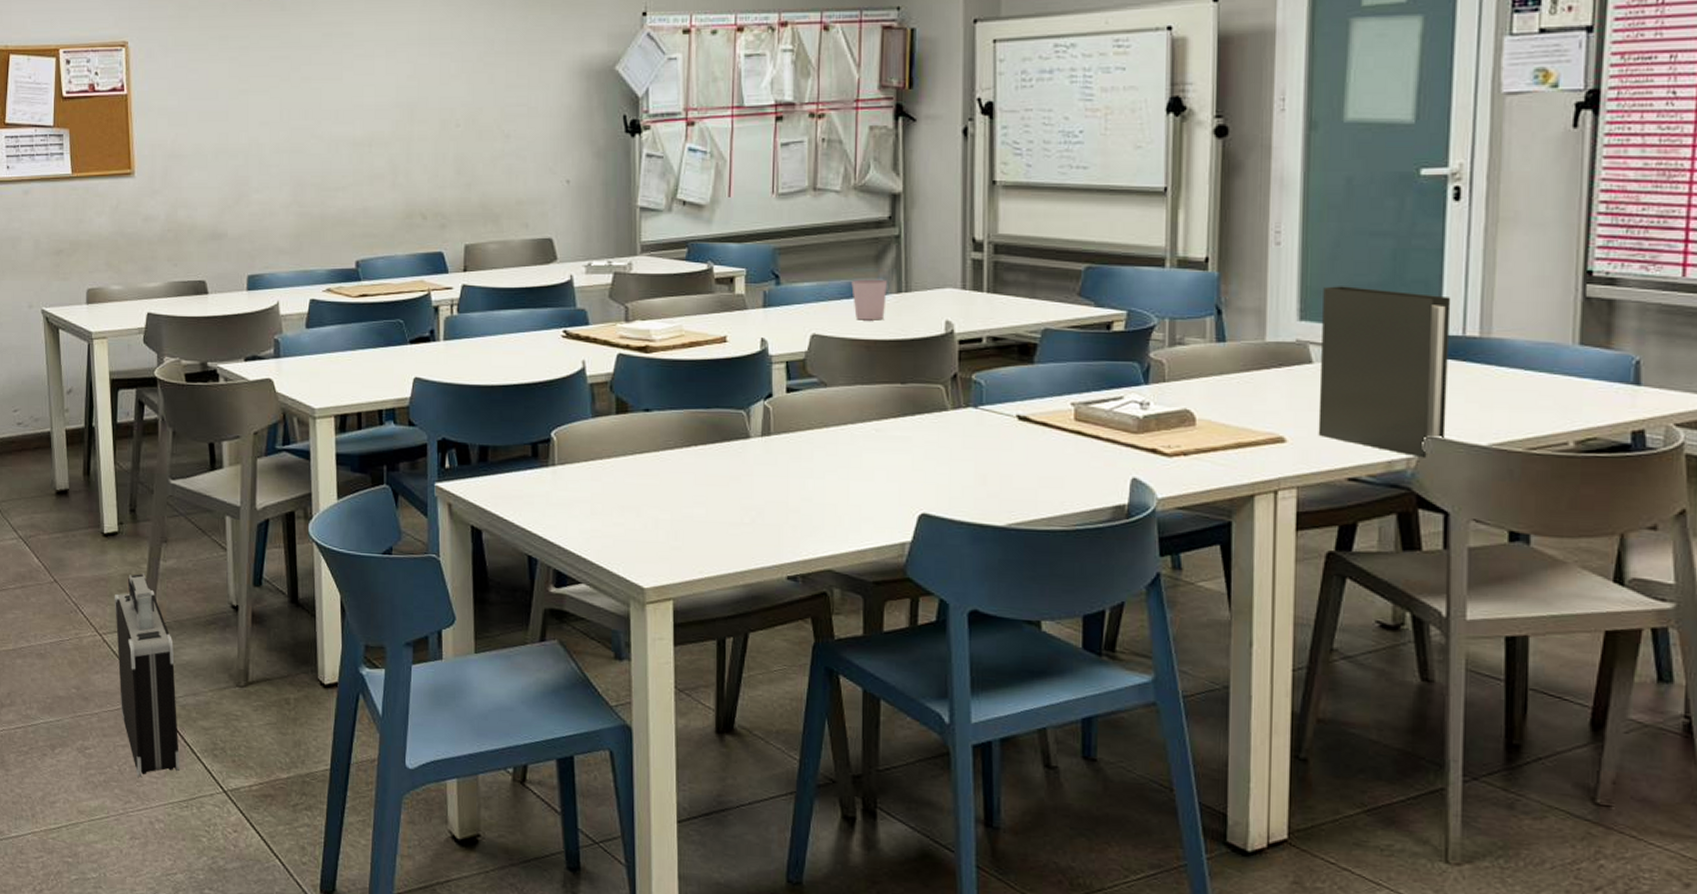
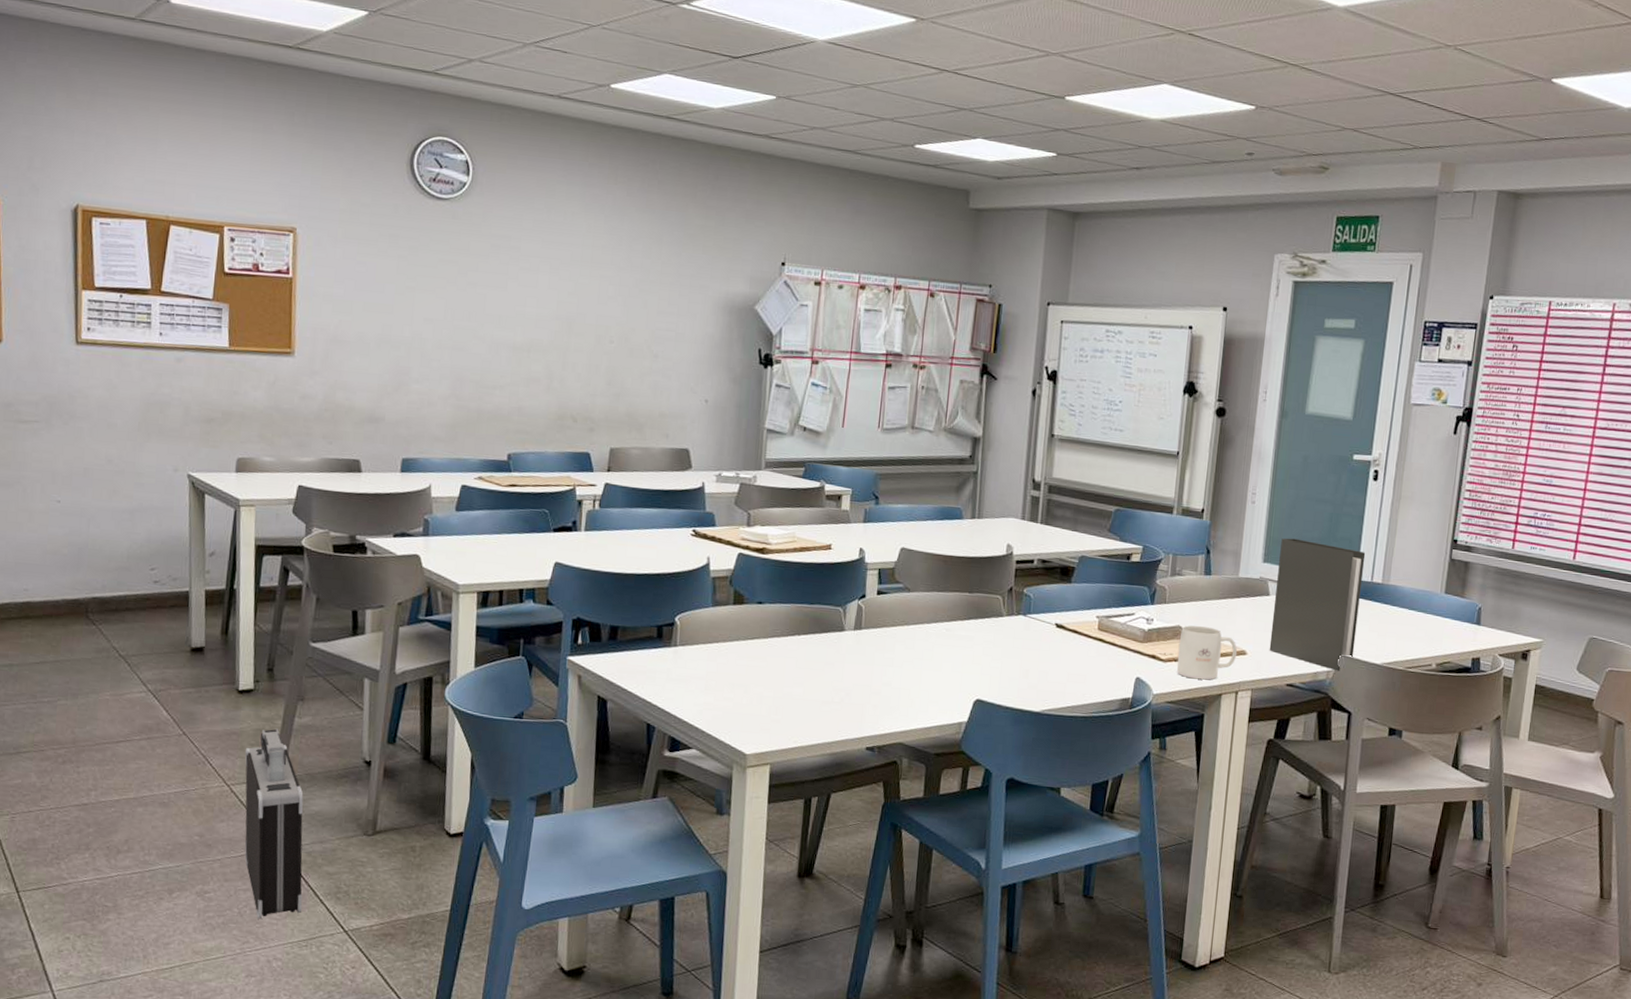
dixie cup: present [851,279,887,321] -> none [936,505,964,540]
mug: none [1187,407,1273,478] -> present [1177,625,1238,680]

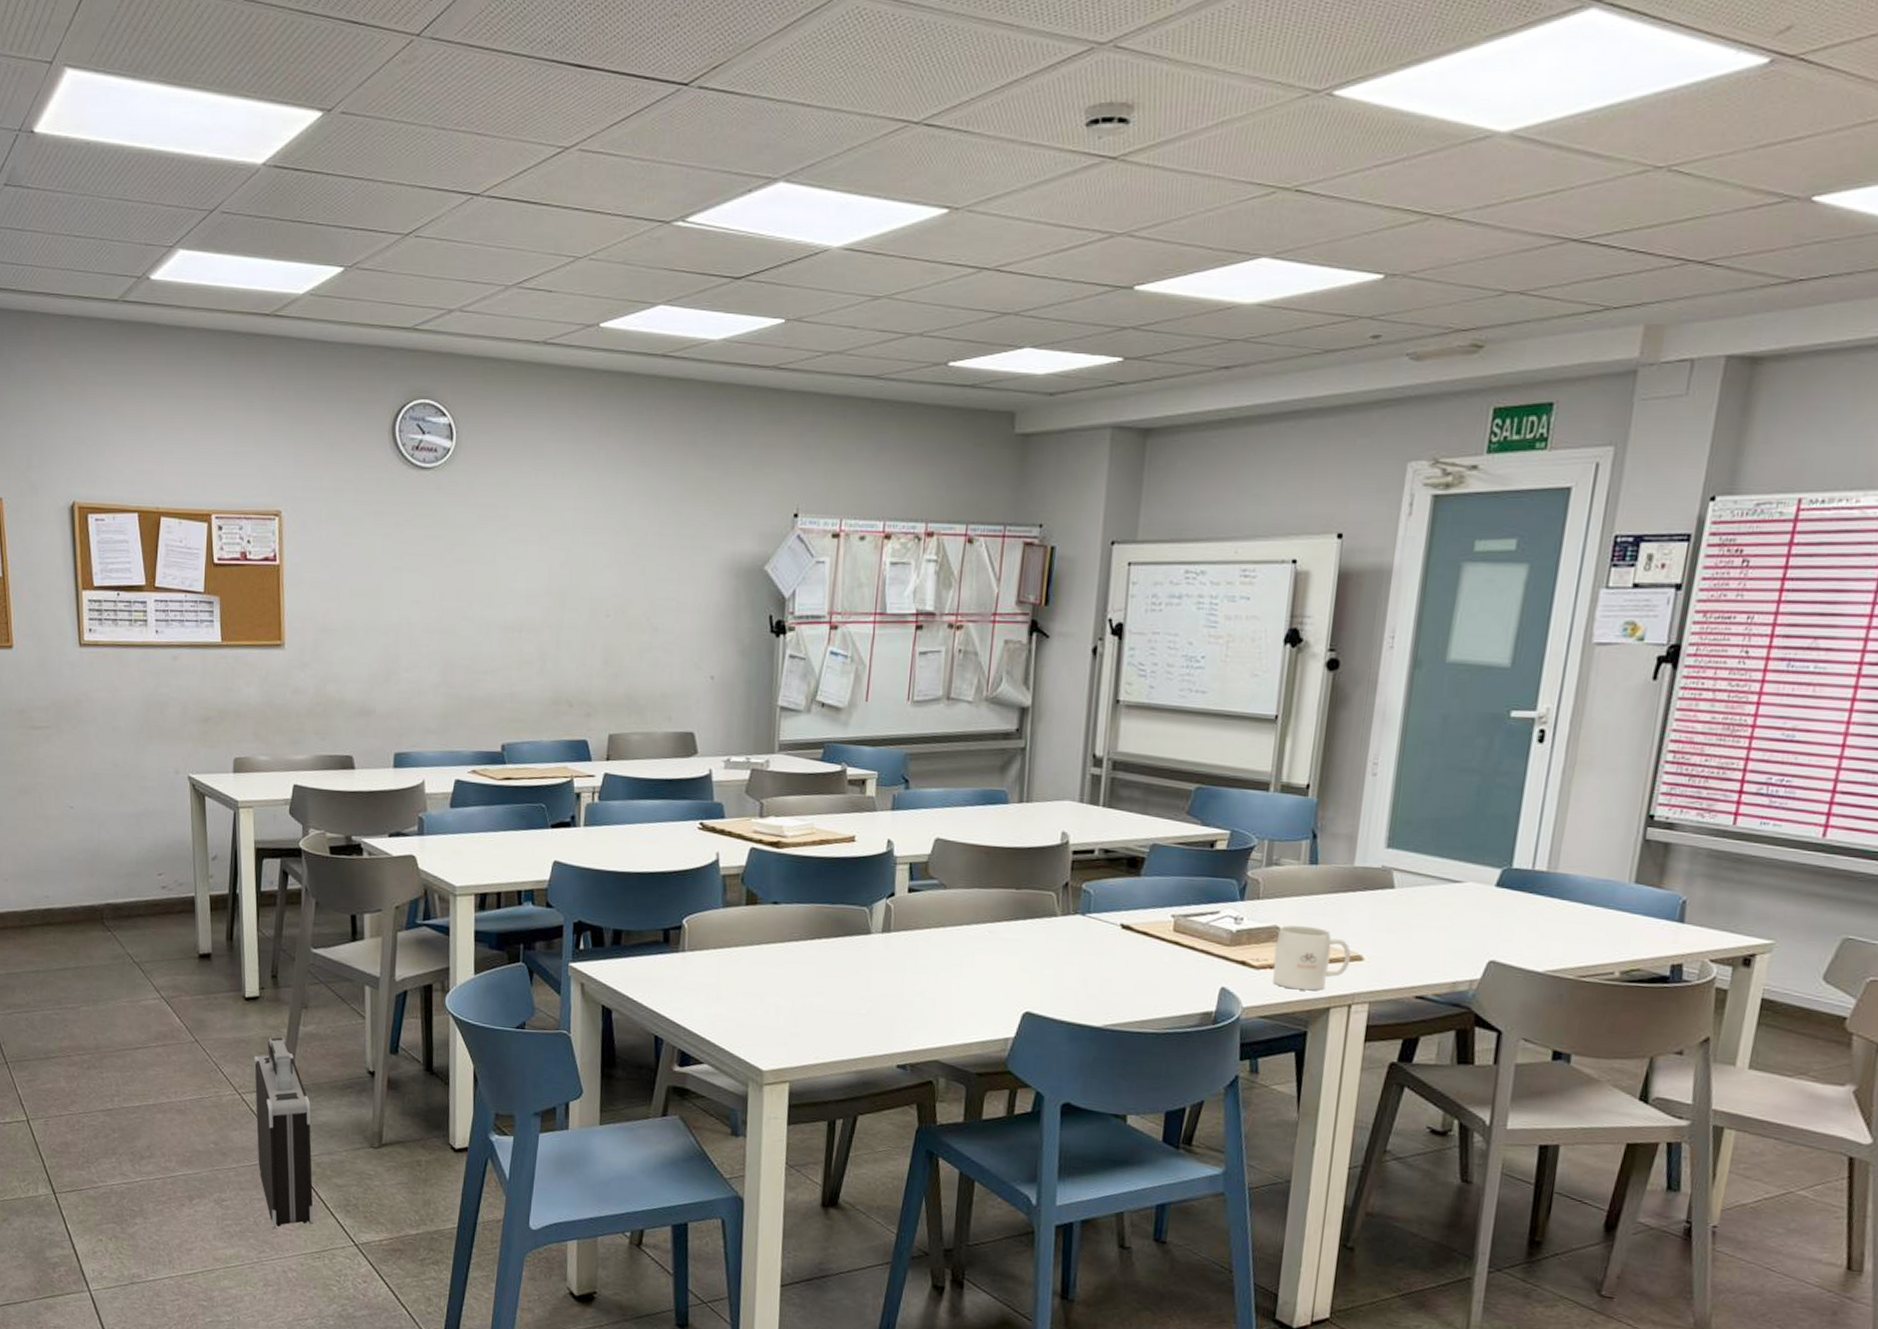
binder: present [1269,538,1366,671] -> none [1393,817,1526,981]

